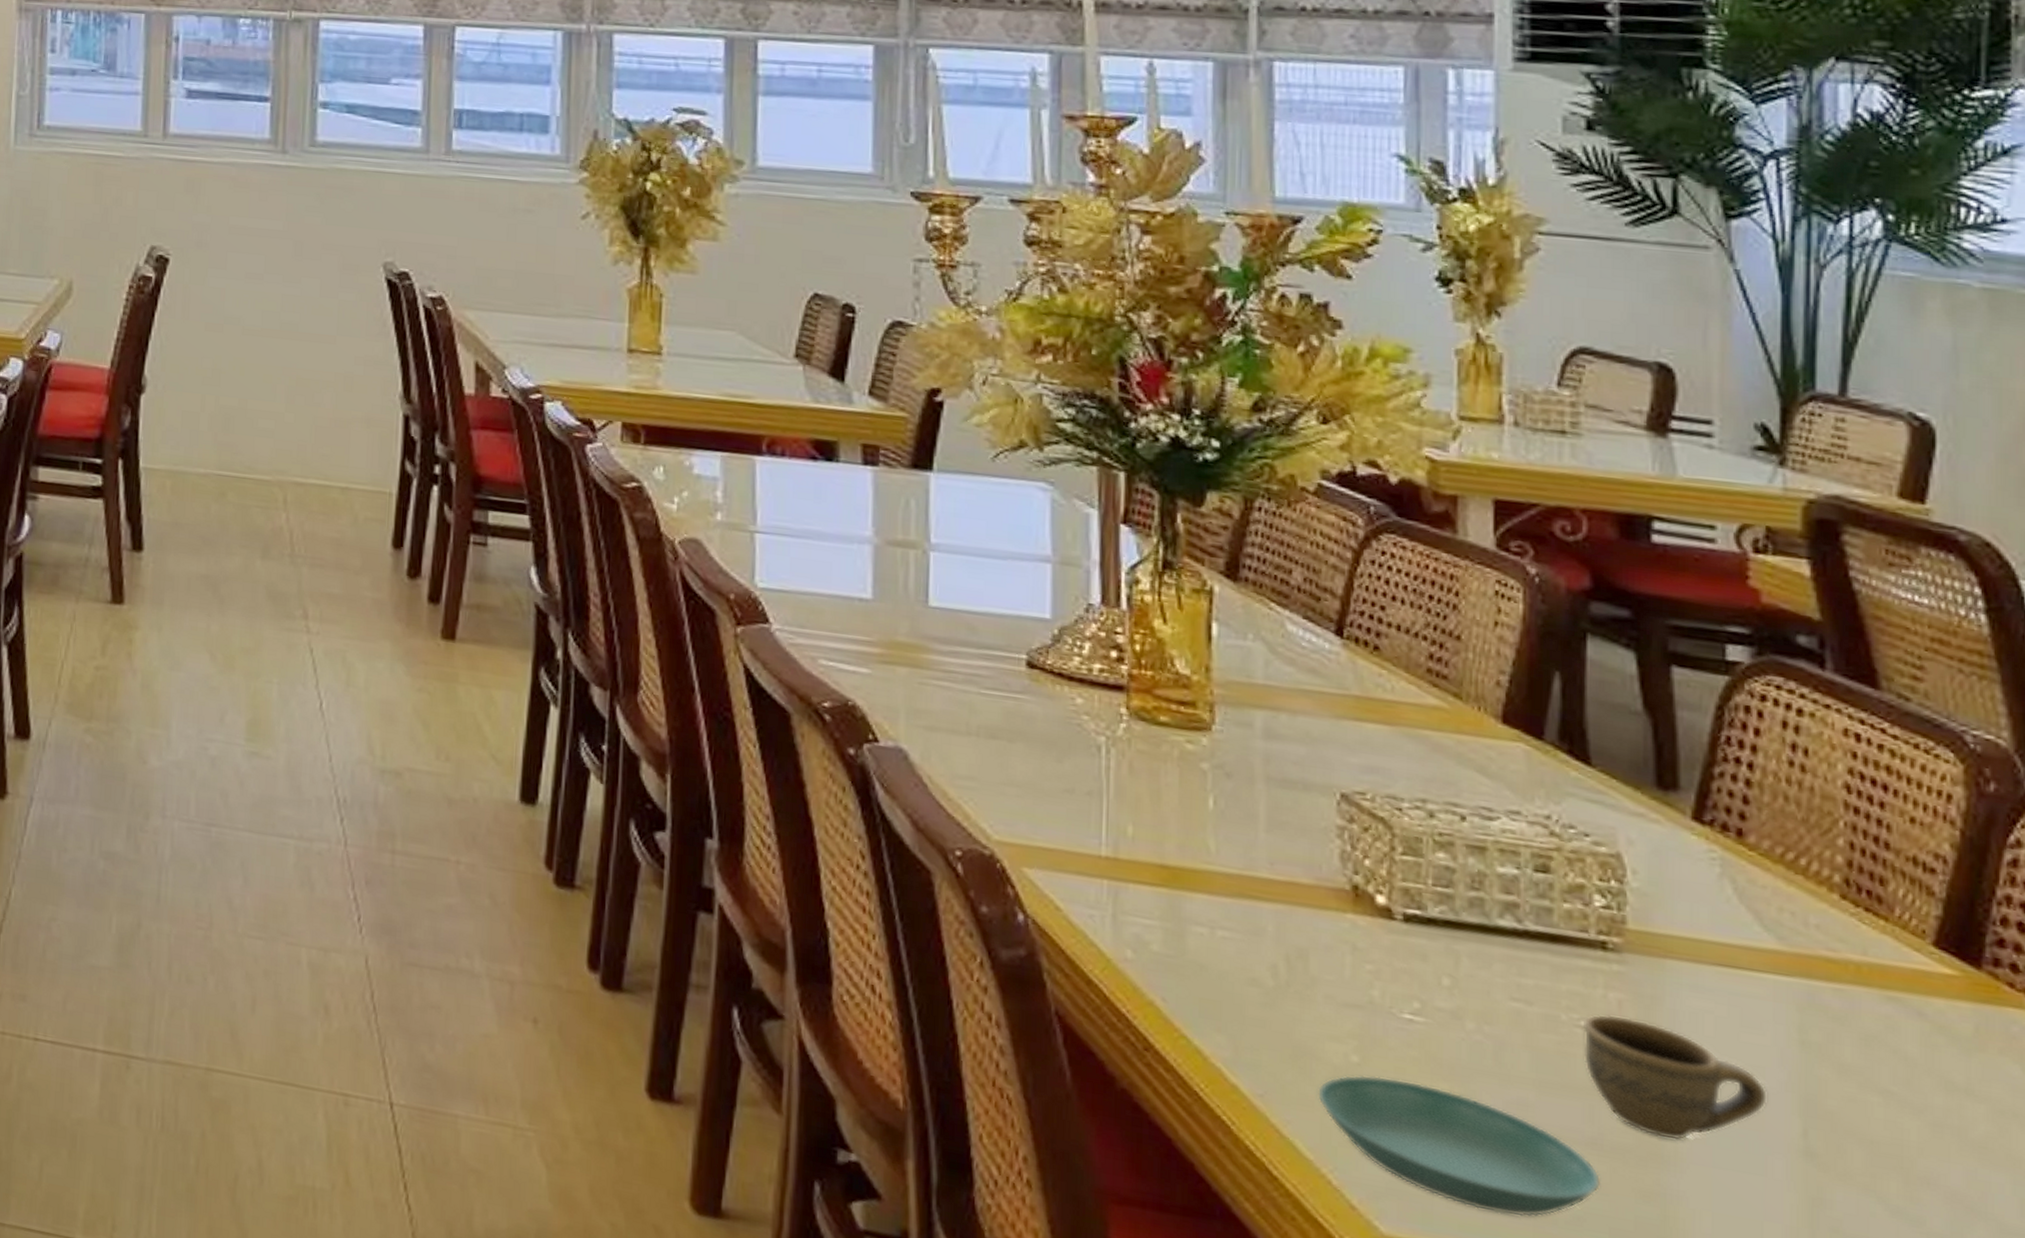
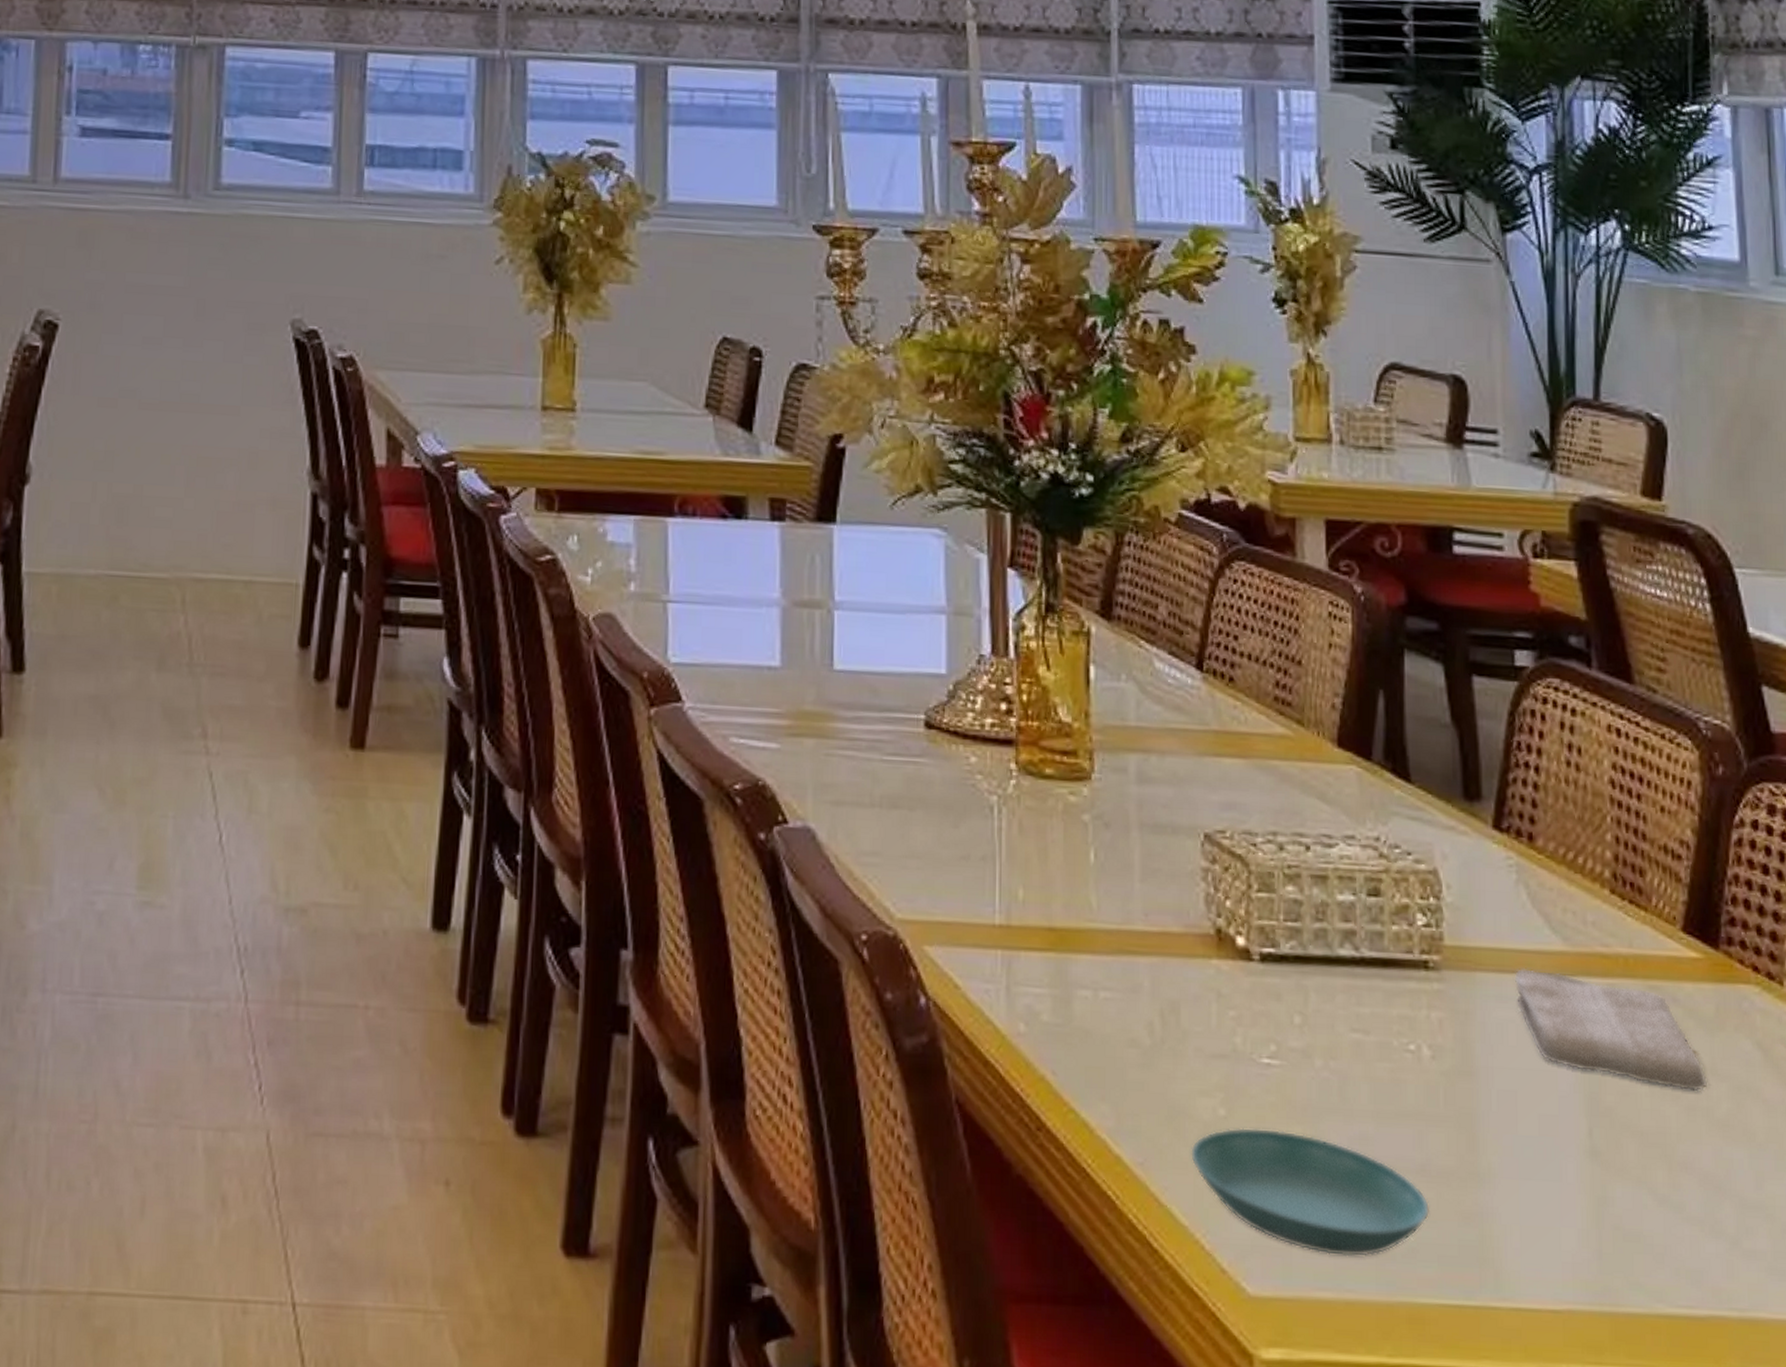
cup: present [1582,1014,1768,1141] -> none [1410,1035,1561,1156]
washcloth: none [1713,960,1961,1110] -> present [1514,967,1708,1092]

